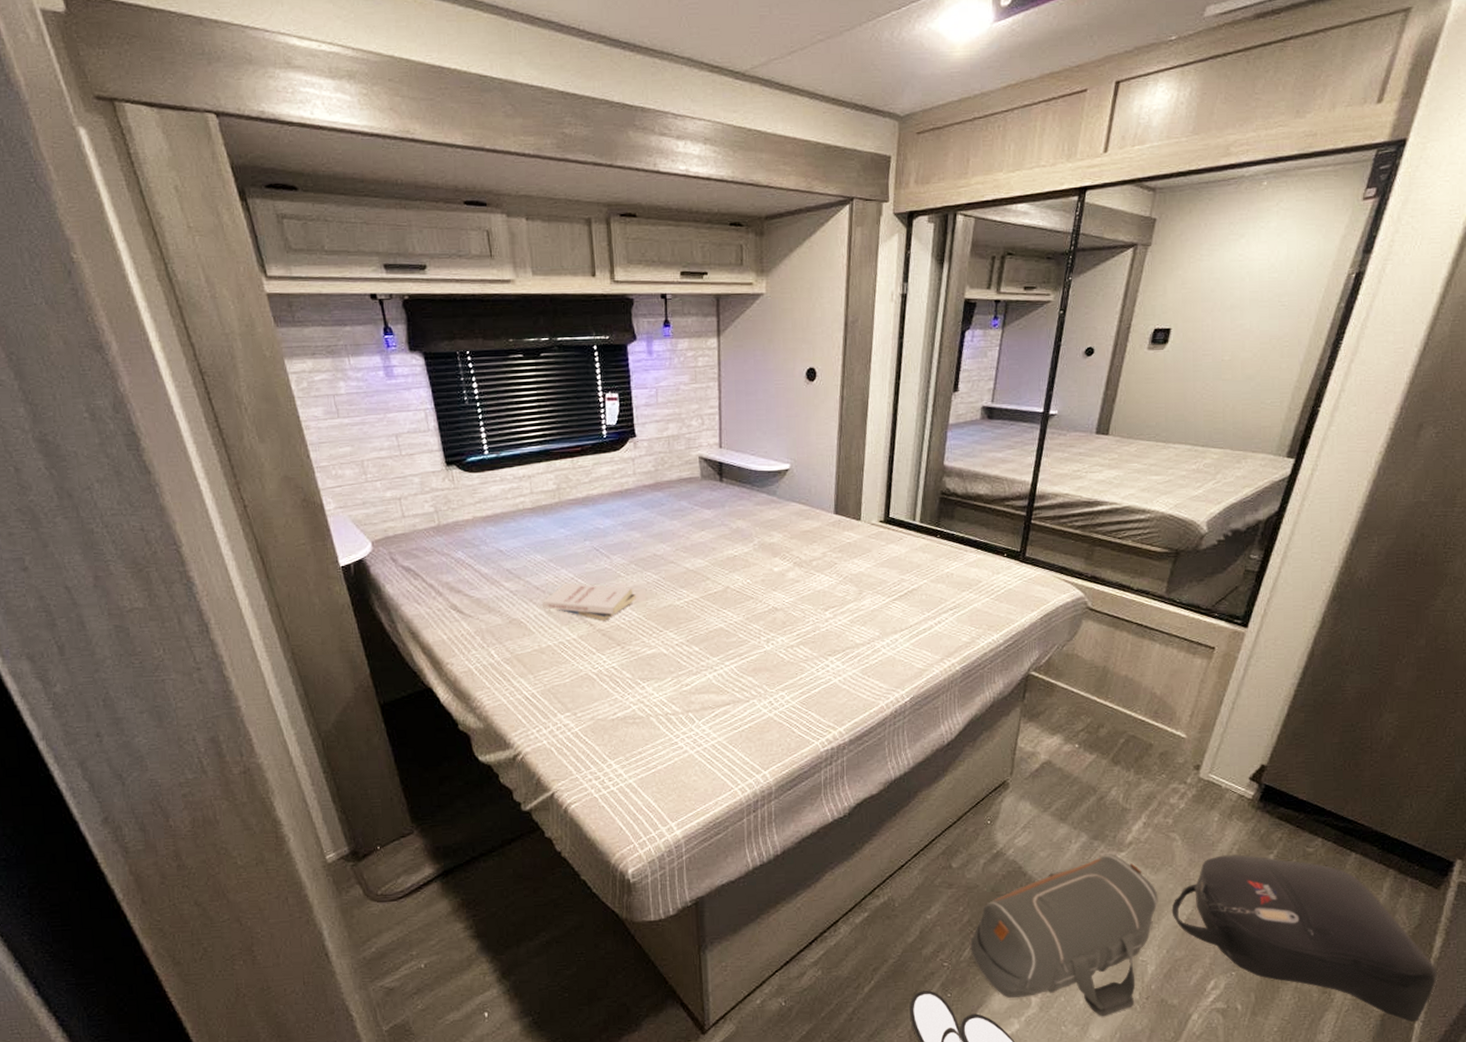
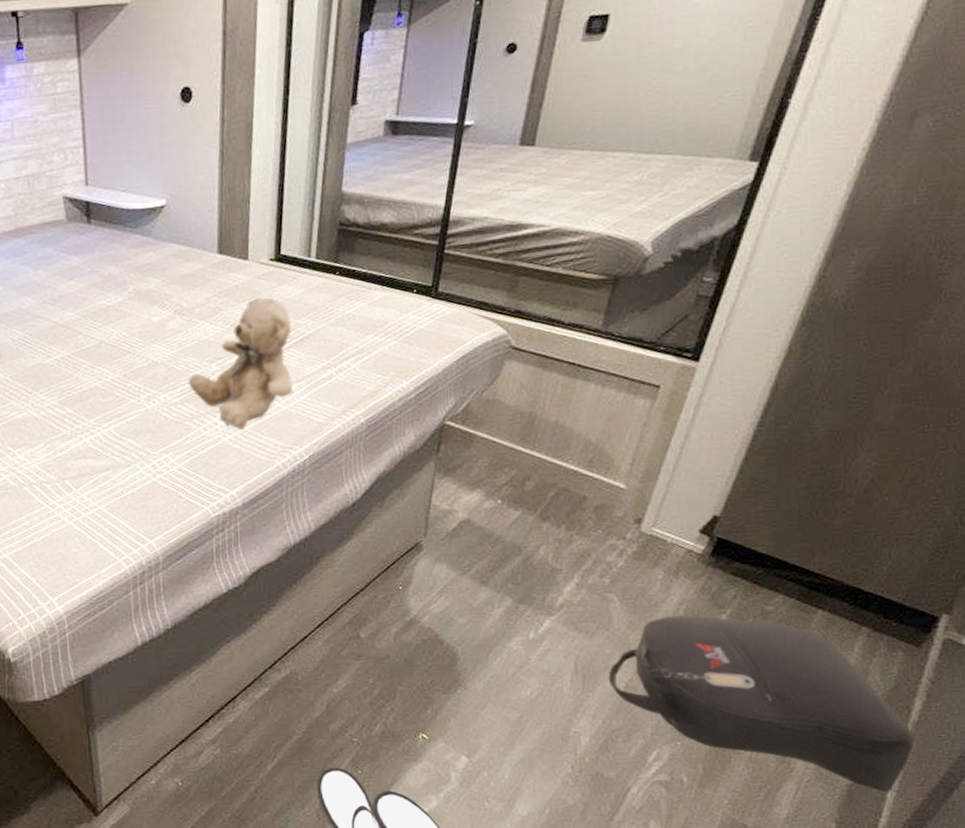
teddy bear: none [804,553,898,672] -> present [188,296,293,430]
duffel bag: present [970,854,1158,1016] -> none [382,618,593,791]

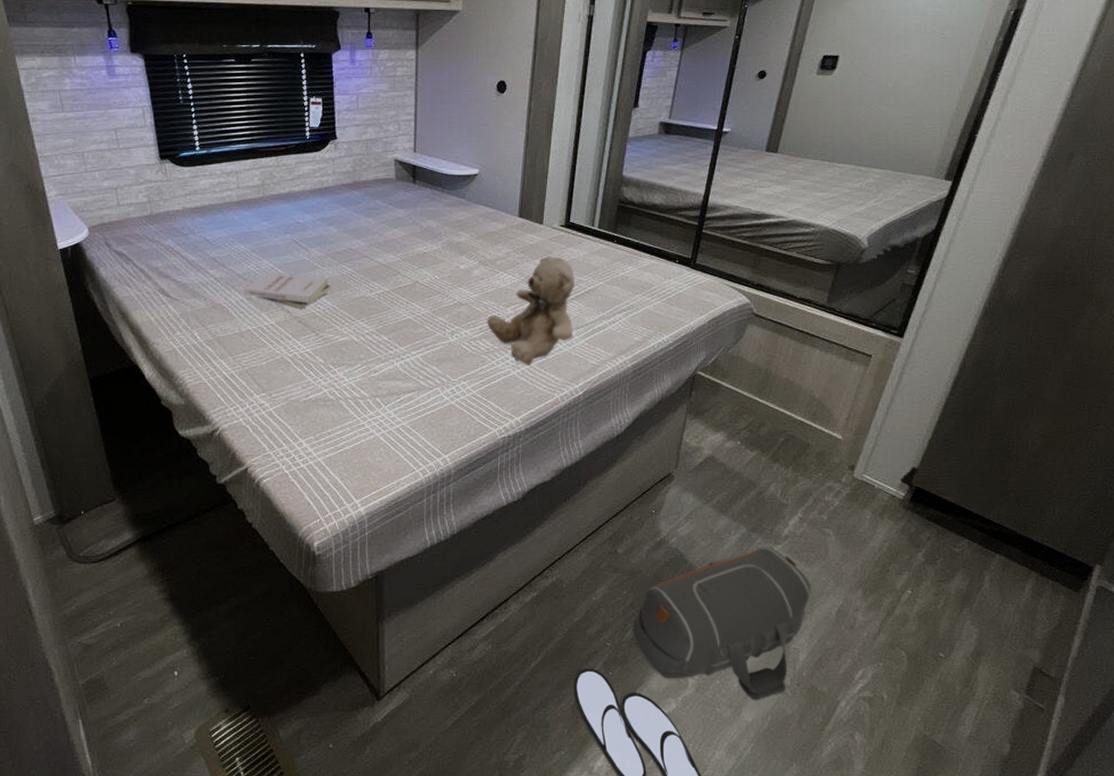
duffel bag: none [382,618,593,791] -> present [632,546,811,699]
backpack: present [608,615,916,792] -> none [824,551,1076,718]

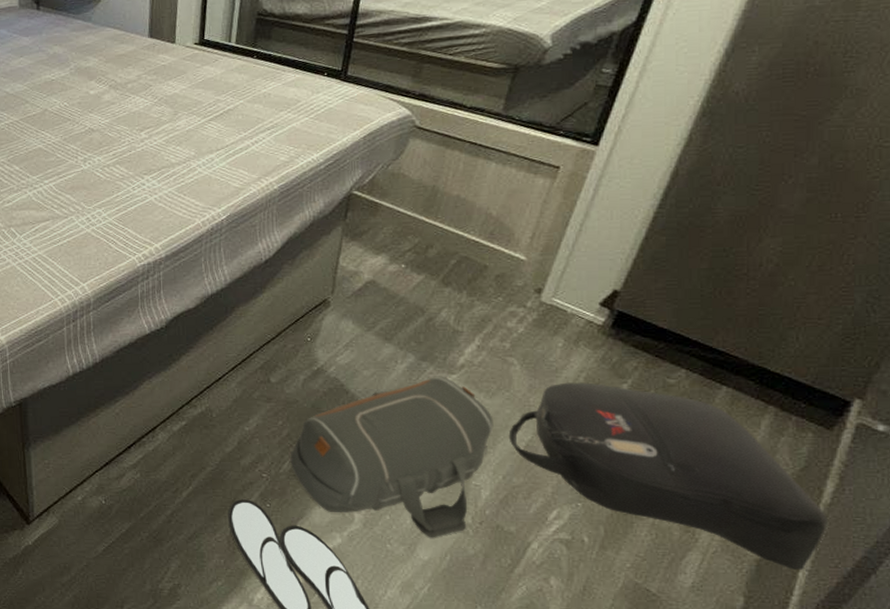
teddy bear: present [486,255,576,365] -> none [119,75,214,190]
backpack: none [824,551,1076,718] -> present [508,382,829,571]

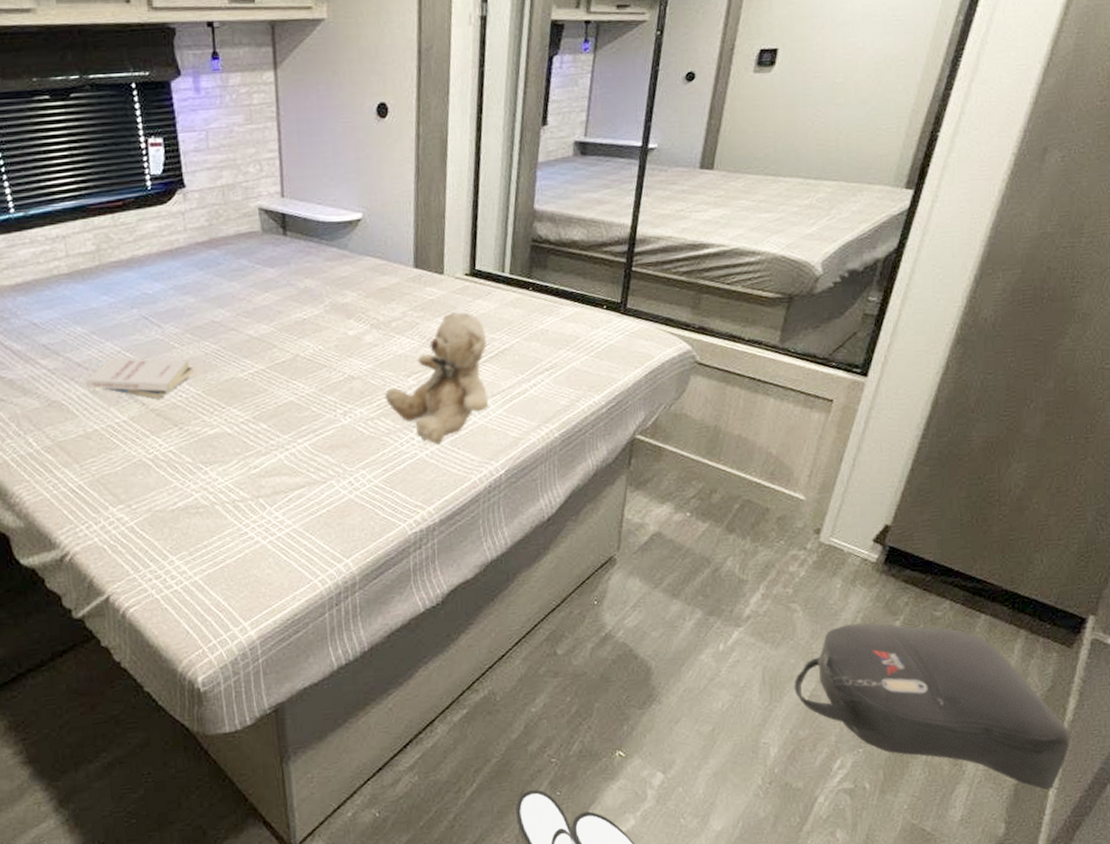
teddy bear: none [119,75,214,190] -> present [384,311,489,445]
duffel bag: present [290,376,494,537] -> none [579,630,780,805]

